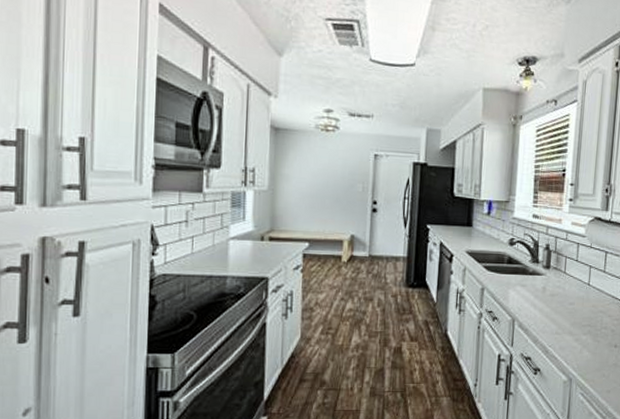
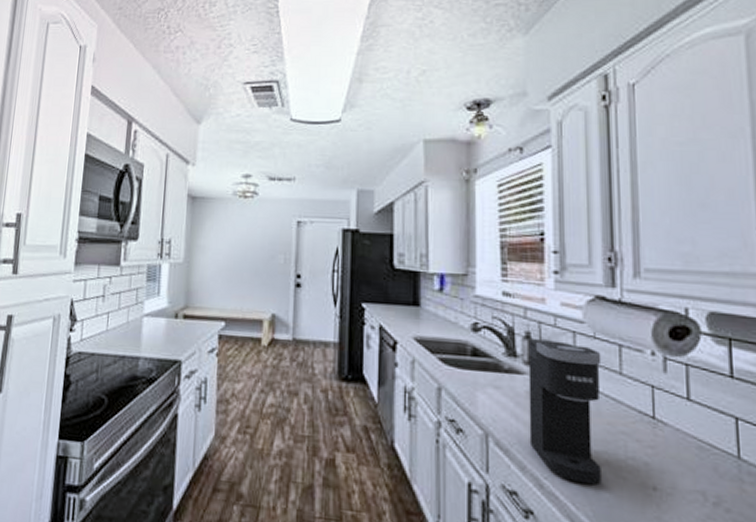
coffee maker: none [542,249,594,348] -> present [528,339,602,485]

